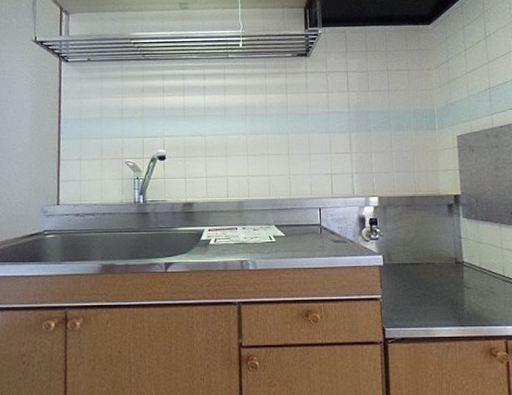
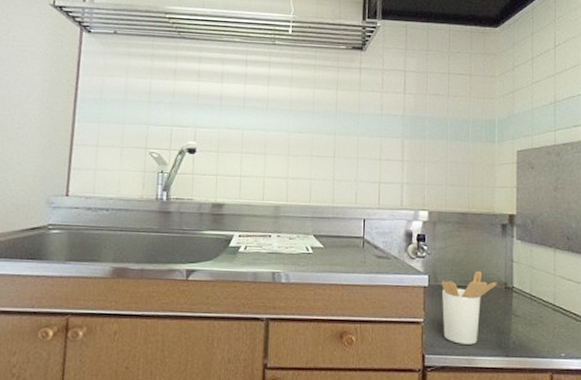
utensil holder: none [395,248,448,317] -> present [441,270,497,345]

